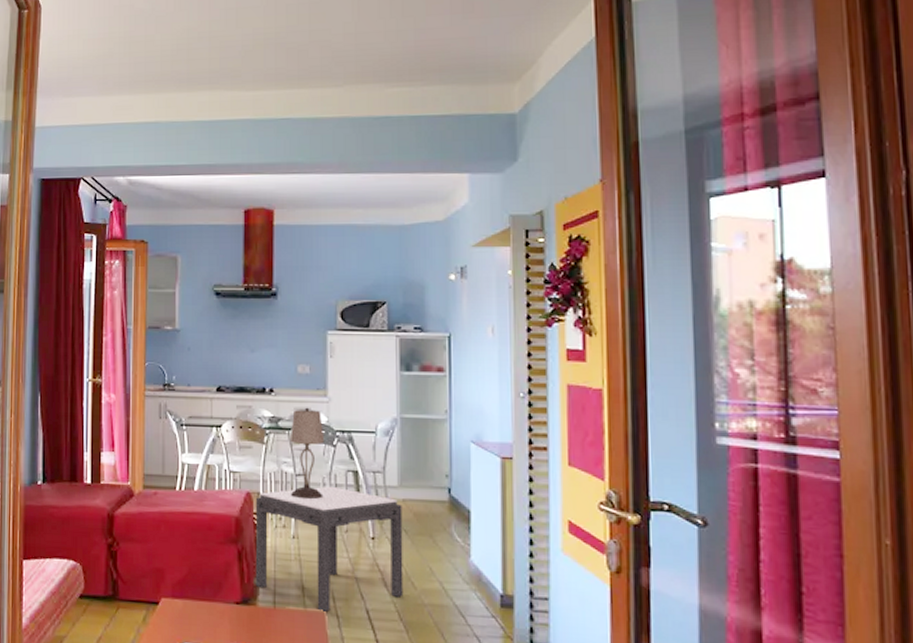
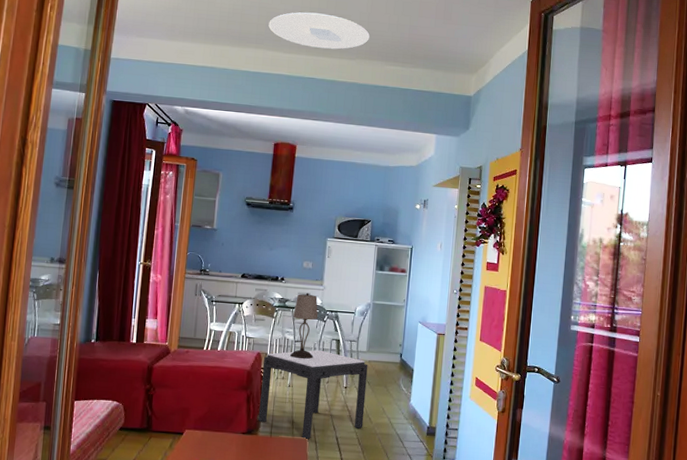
ceiling light: none [223,32,359,78] -> present [268,12,370,50]

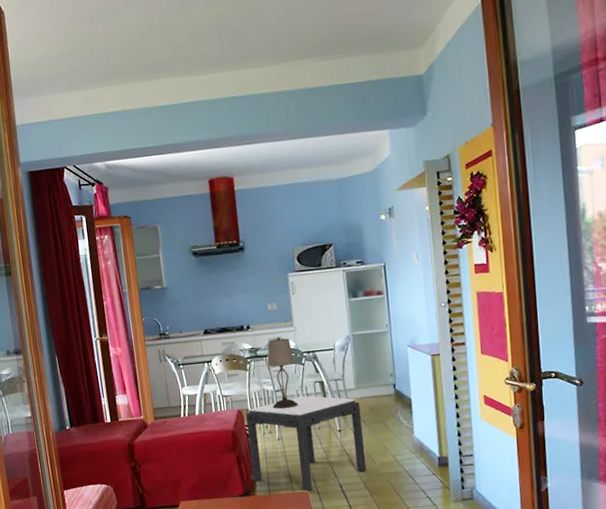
ceiling light: present [268,12,370,50] -> none [174,17,291,62]

